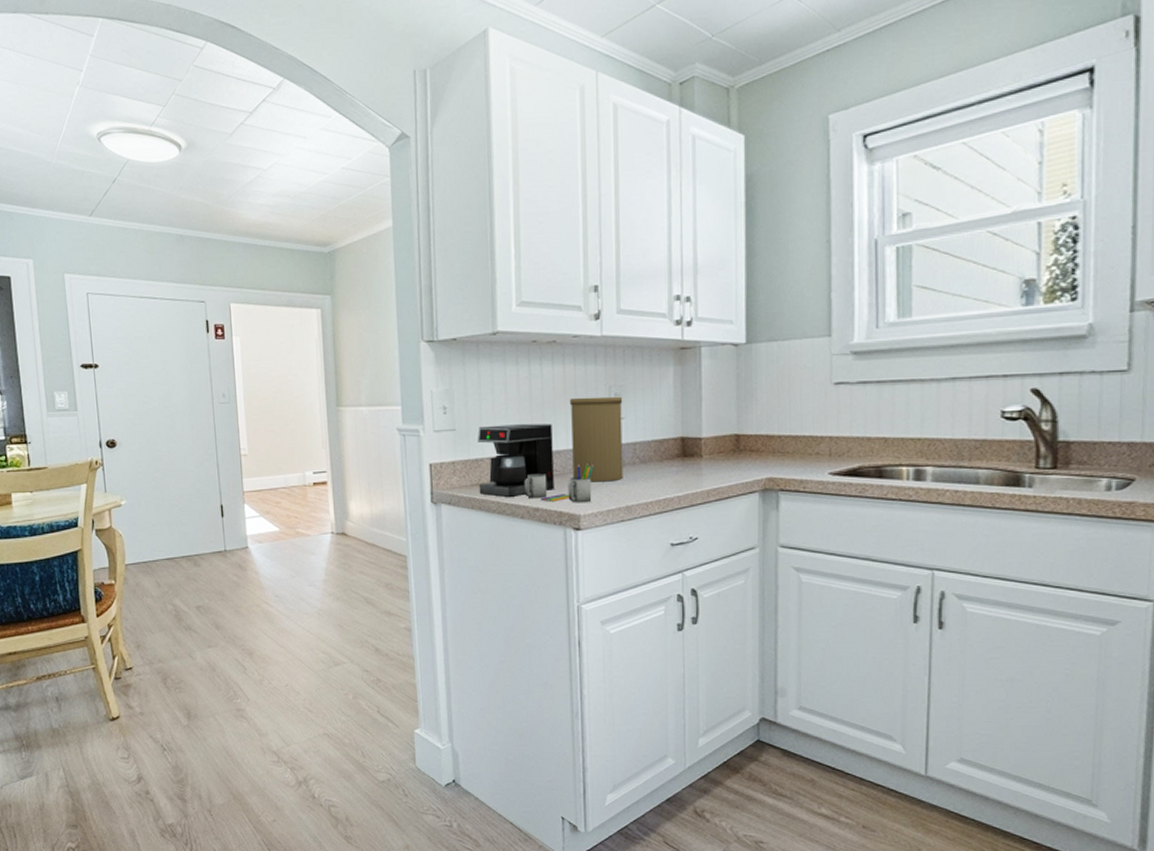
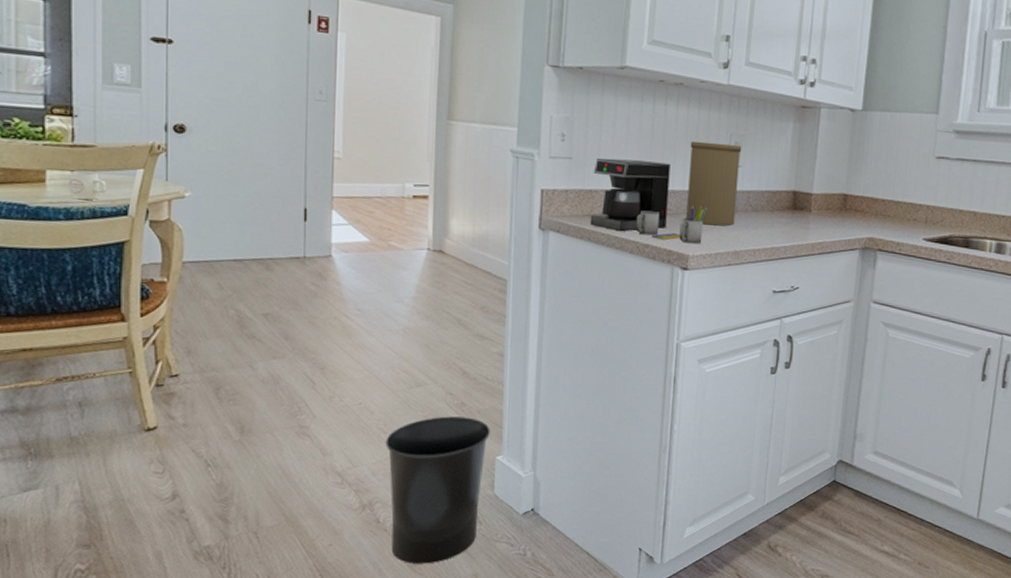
mug: none [29,491,60,517] -> present [69,171,107,201]
waste bin: none [312,693,406,837] -> present [385,416,490,564]

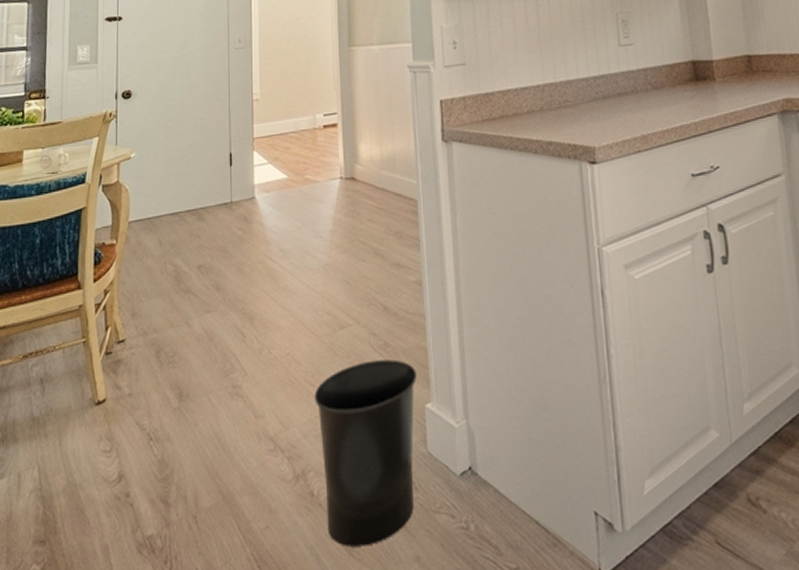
coffee maker: present [590,158,708,244] -> none [487,53,606,135]
canister: present [686,140,742,226] -> none [577,22,637,112]

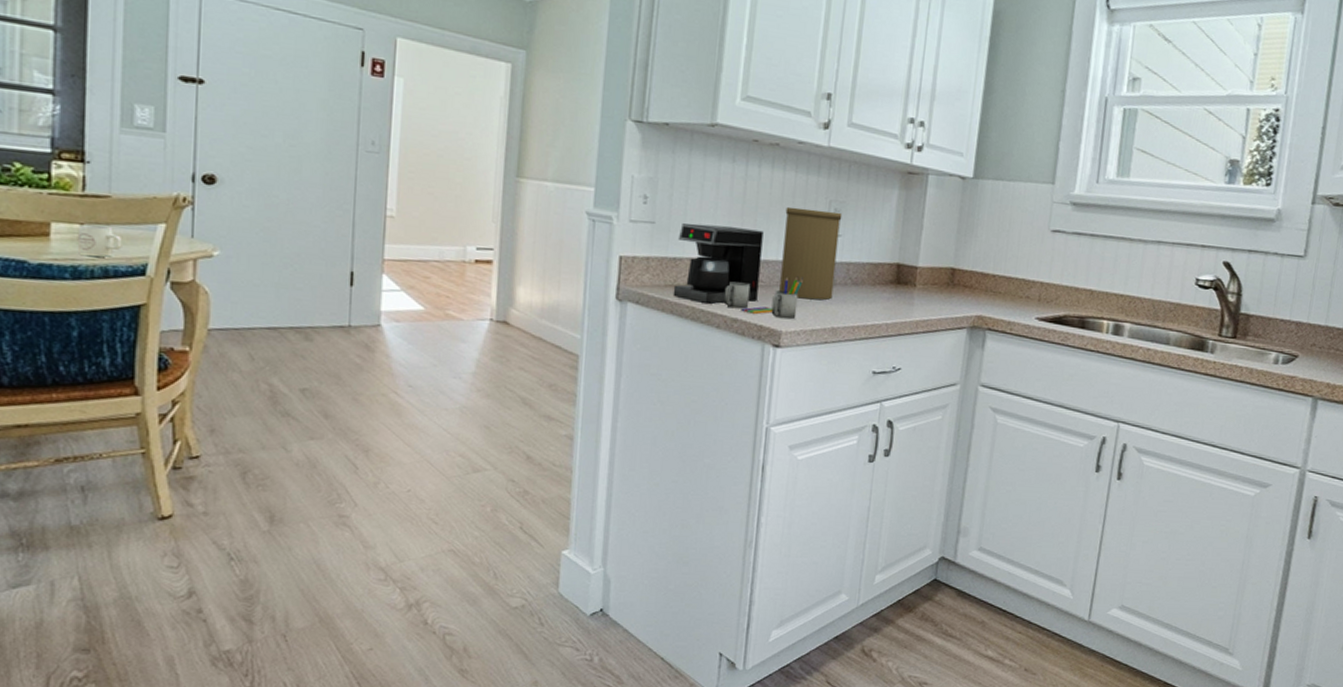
waste bin: present [314,359,417,547] -> none [436,505,556,671]
coffee maker: none [487,53,606,135] -> present [673,223,803,320]
canister: none [577,22,637,112] -> present [779,206,843,300]

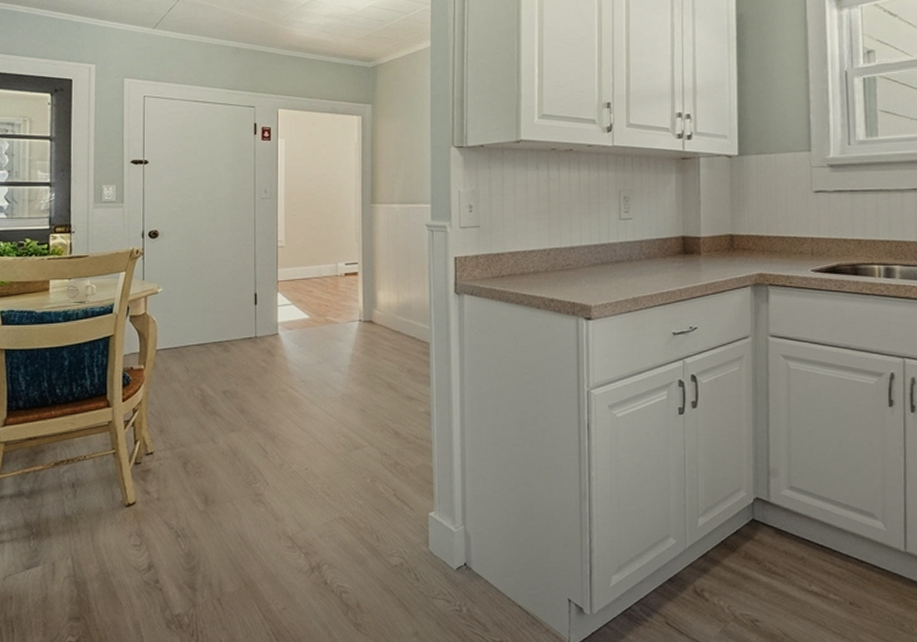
coffee maker: present [673,223,803,320] -> none [499,221,604,295]
canister: present [779,206,843,300] -> none [583,199,631,276]

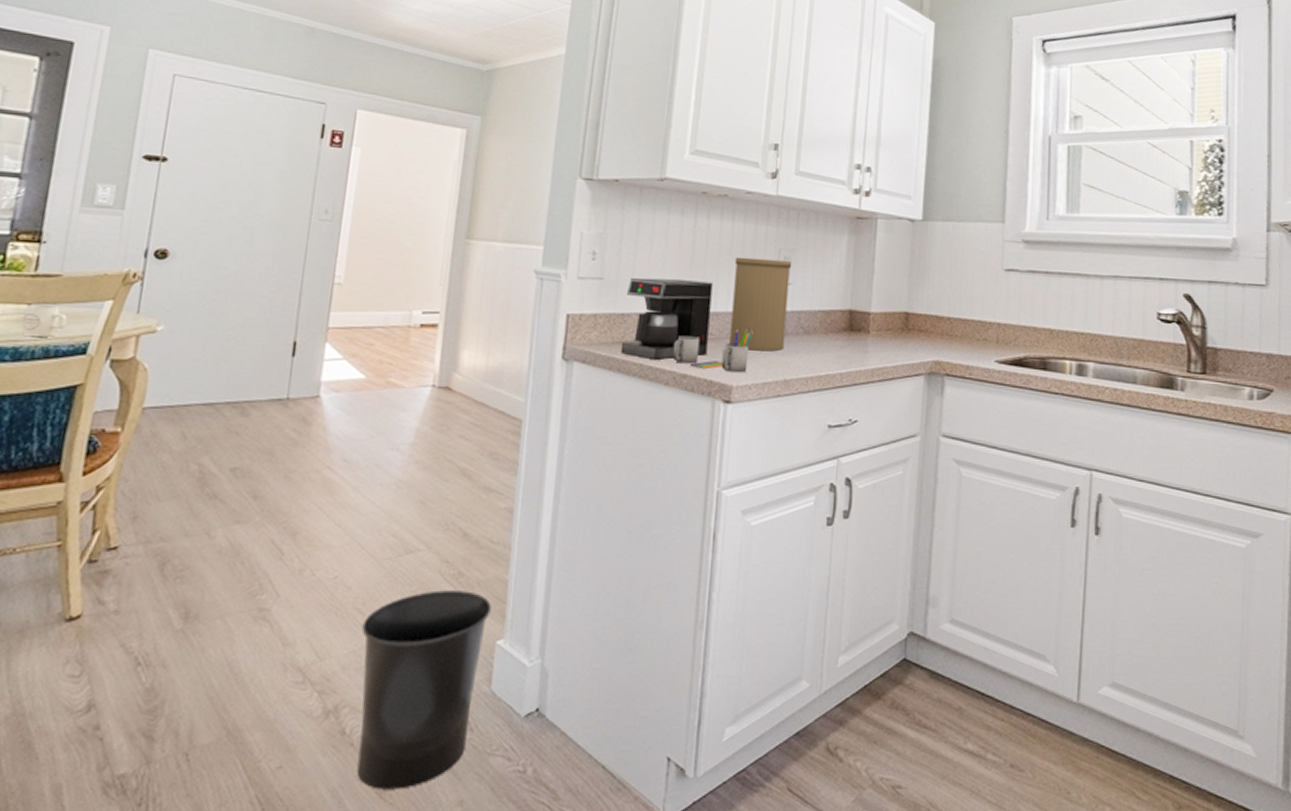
waste bin: none [330,476,422,624] -> present [356,590,492,789]
coffee maker: none [499,221,604,295] -> present [620,277,754,373]
canister: none [583,199,631,276] -> present [729,256,792,352]

